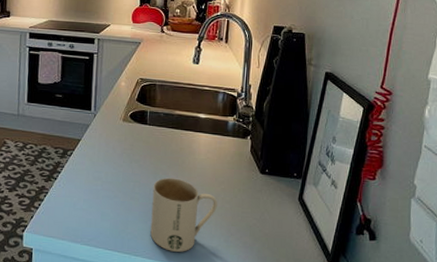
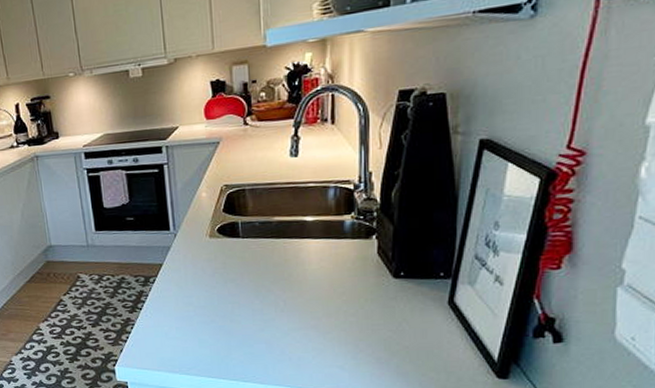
mug: present [150,177,217,252] -> none [256,294,339,374]

